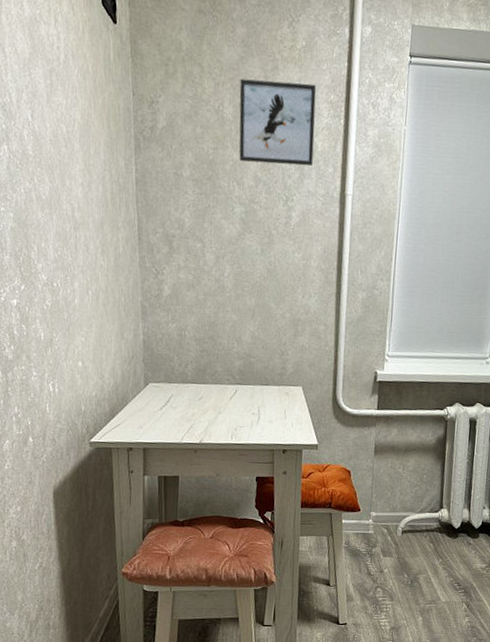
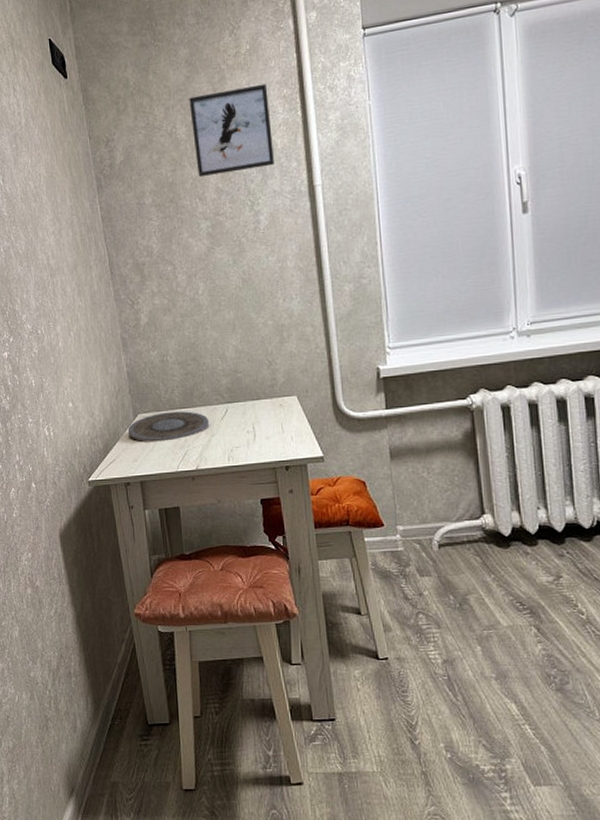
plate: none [136,385,218,413] -> present [127,411,210,442]

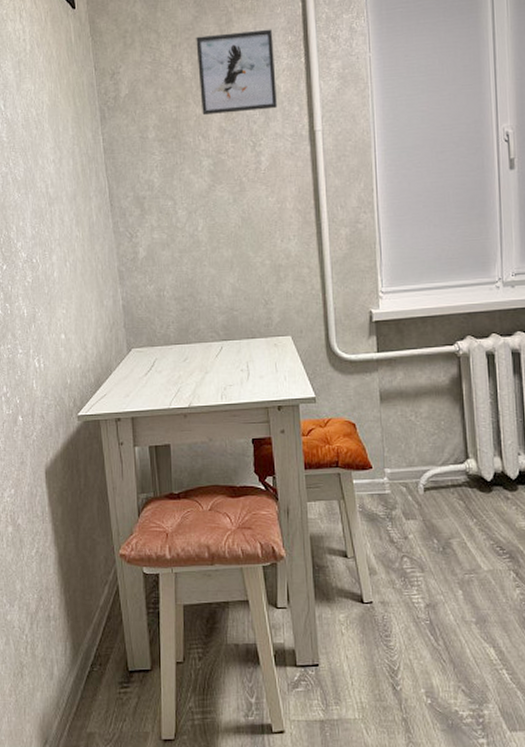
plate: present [127,411,210,442] -> none [120,347,204,378]

